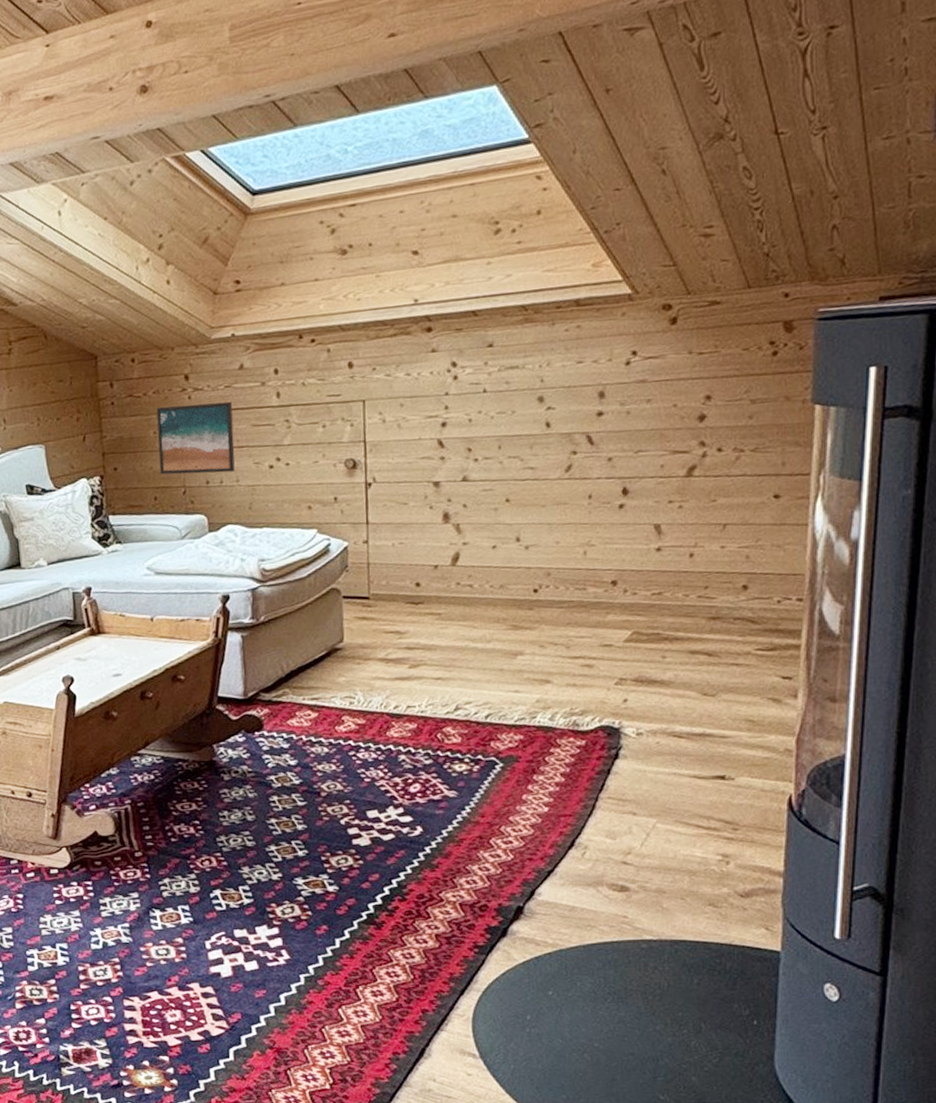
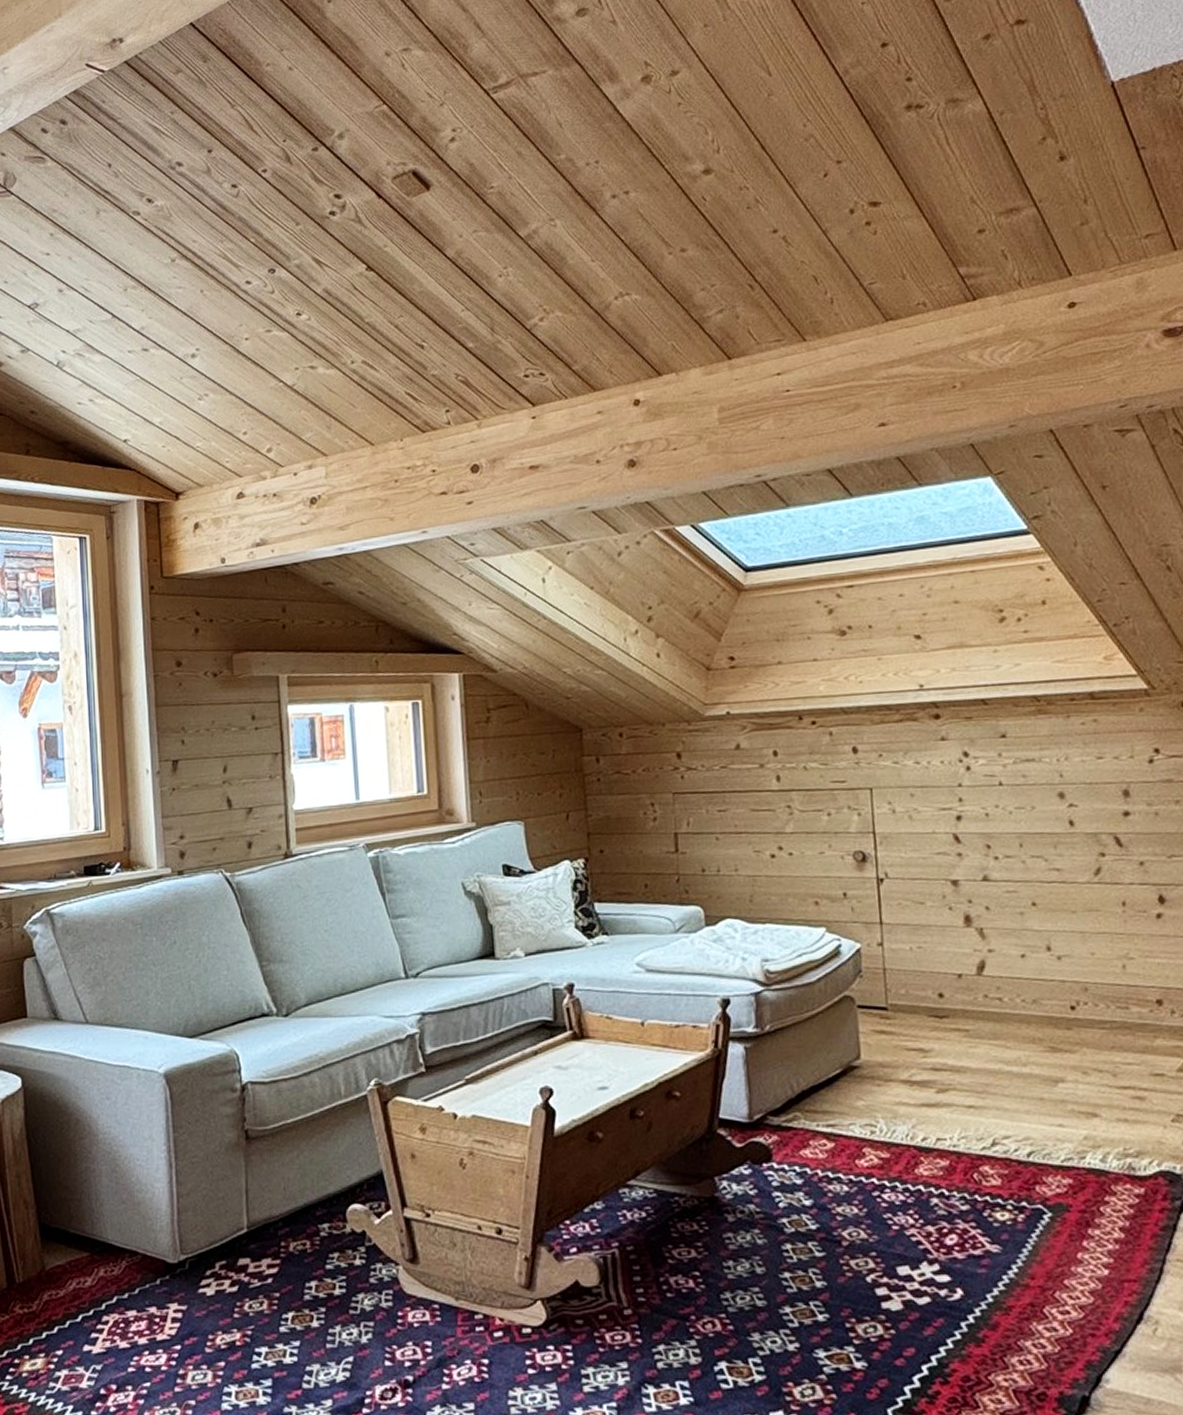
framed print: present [156,401,235,475] -> none [646,783,733,861]

